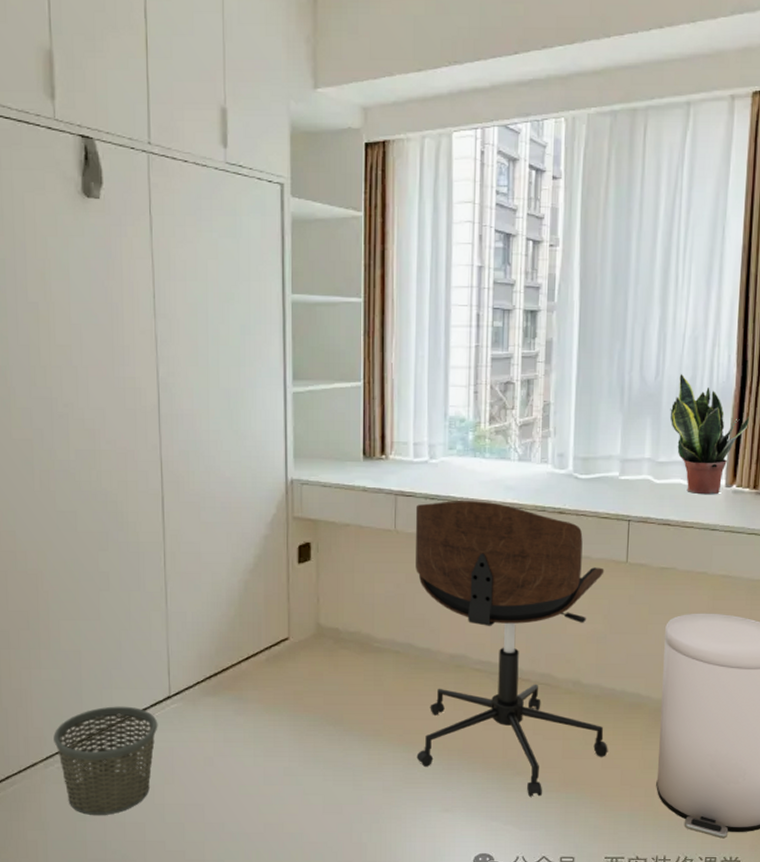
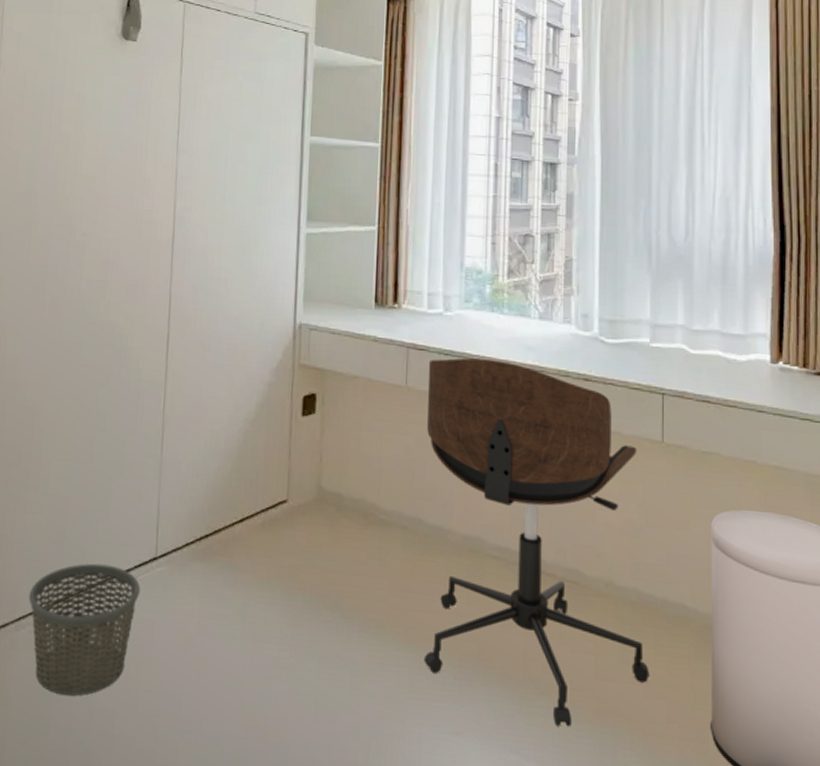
potted plant: present [669,373,750,495] -> none [703,235,793,371]

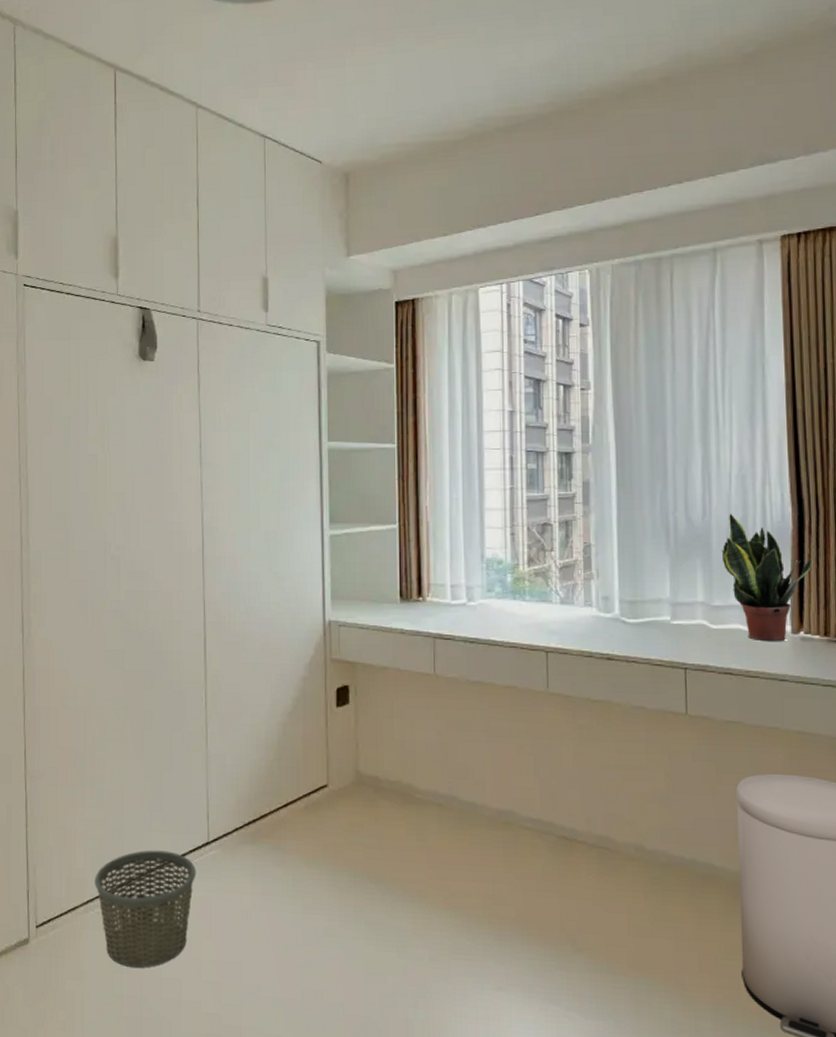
office chair: present [423,358,650,726] -> none [455,644,681,979]
potted plant: none [703,235,793,371] -> present [721,513,813,642]

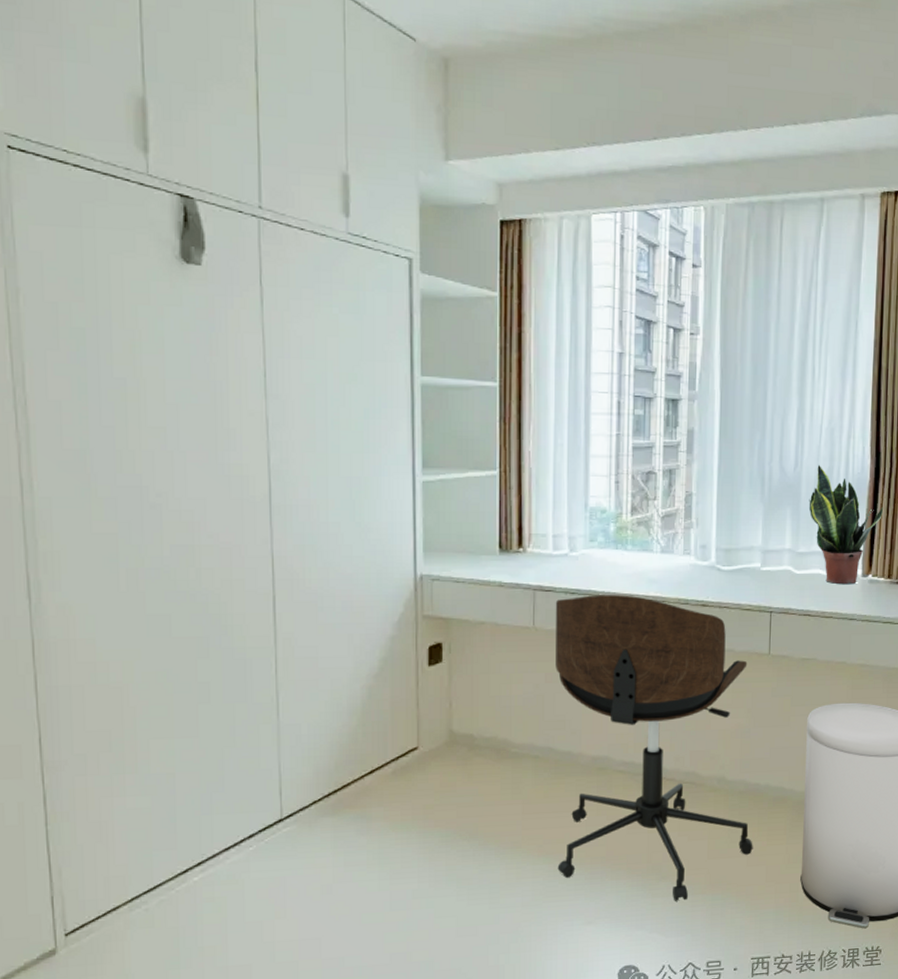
basket: present [95,850,197,968] -> none [141,833,268,961]
office chair: none [455,644,681,979] -> present [555,595,753,901]

